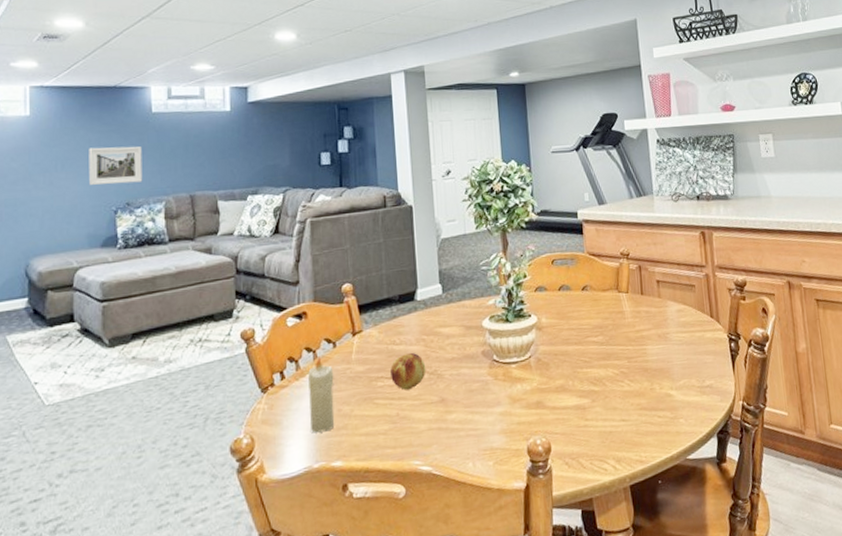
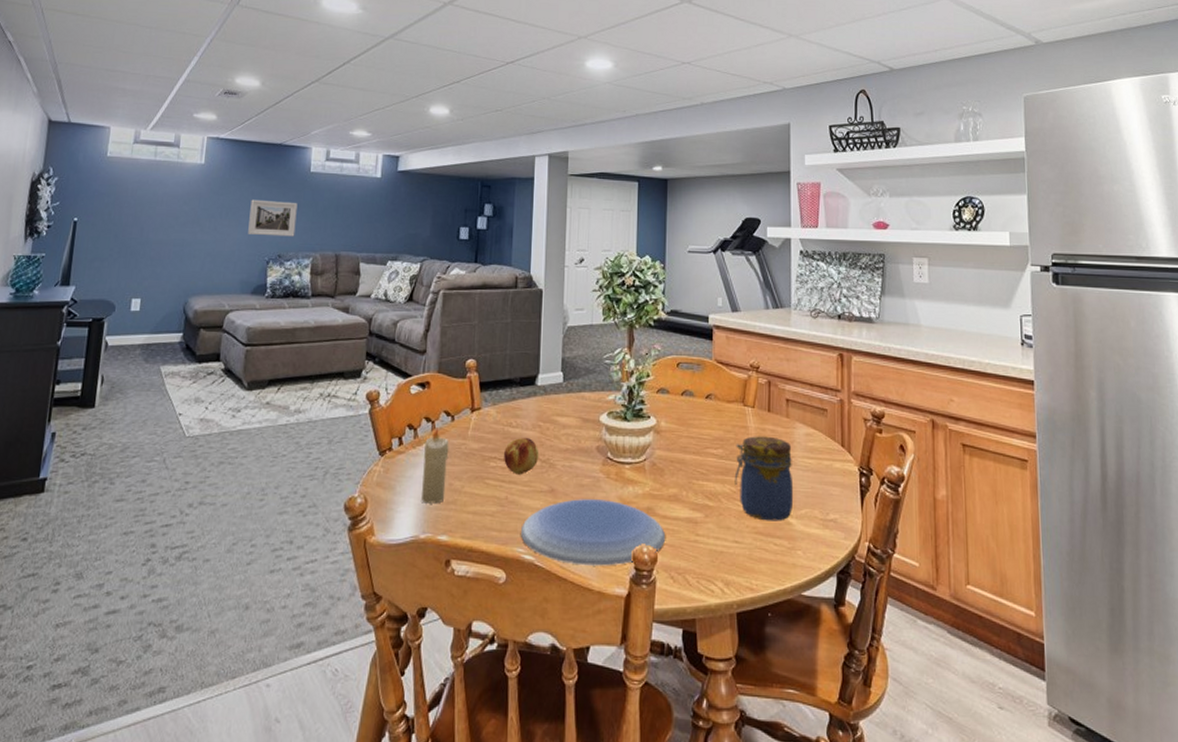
plate: none [416,400,558,468] -> present [521,499,666,566]
jar: none [614,317,672,397] -> present [734,436,794,521]

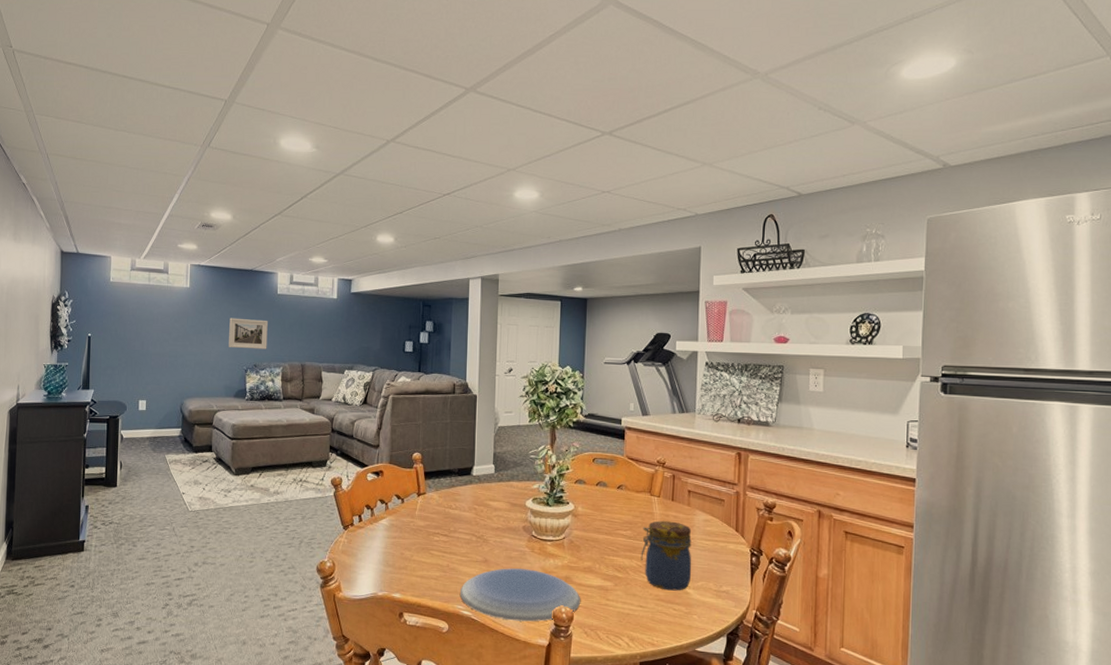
candle: present [422,427,449,504] -> none [379,508,400,569]
fruit: present [503,437,539,475] -> none [444,517,475,548]

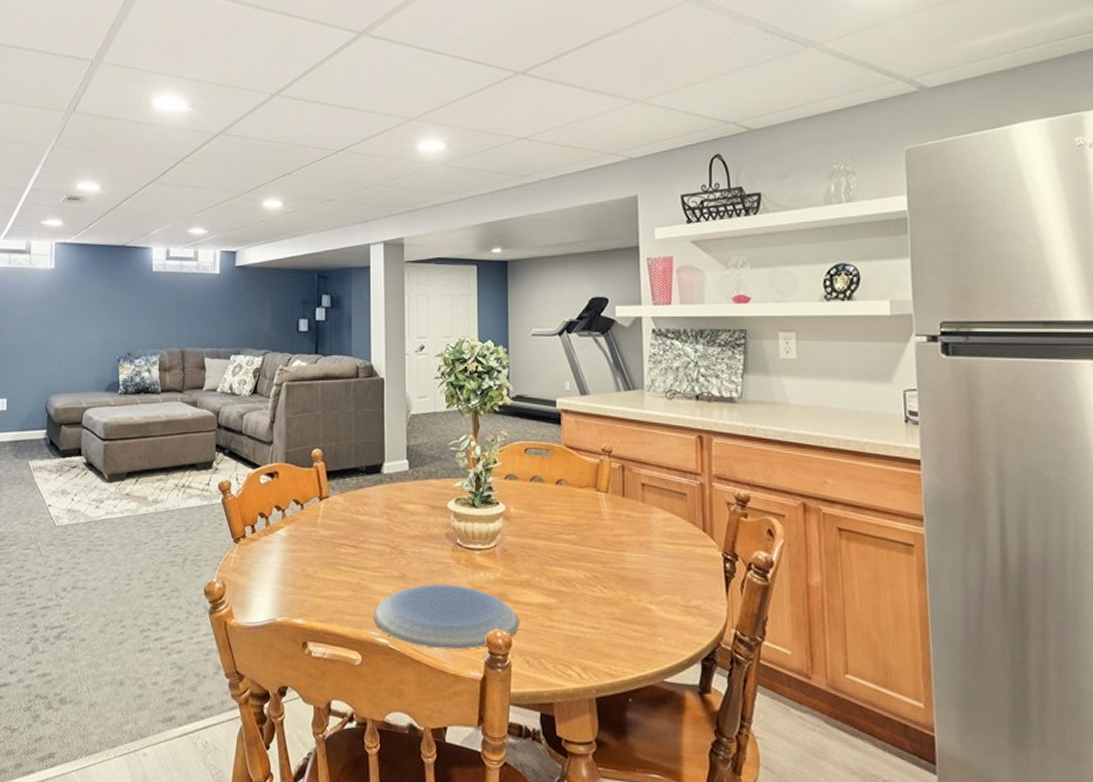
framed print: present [229,318,268,349] -> none [99,300,143,335]
jar: present [640,521,692,591] -> none [589,521,653,607]

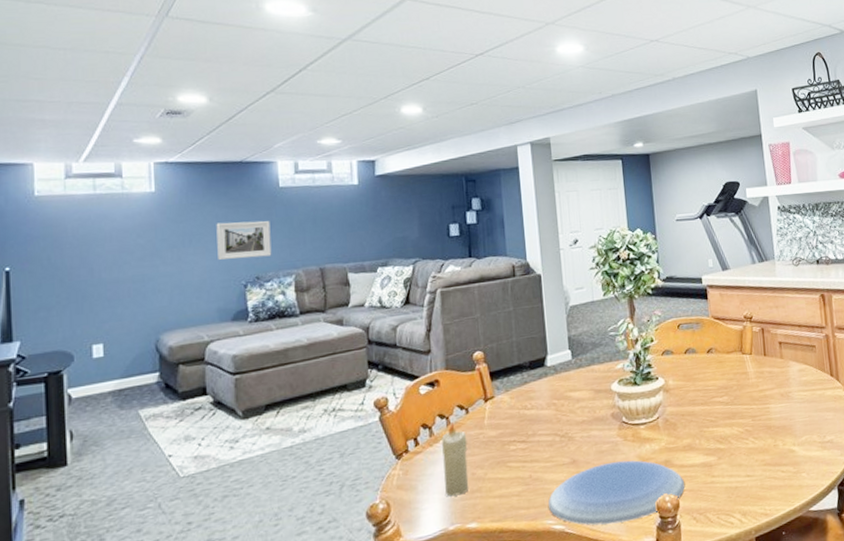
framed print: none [99,300,143,335] -> present [216,220,272,260]
candle: none [277,516,300,589] -> present [442,422,469,497]

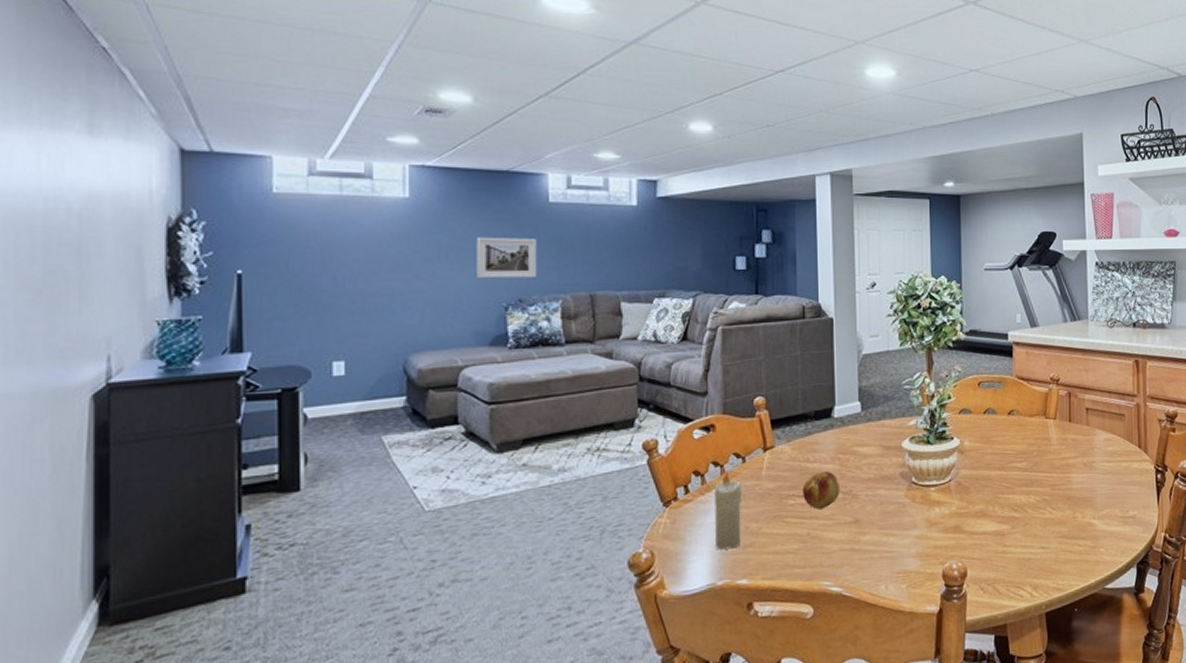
fruit: none [522,416,558,453] -> present [802,471,841,510]
plate: present [548,460,685,526] -> none [827,523,975,590]

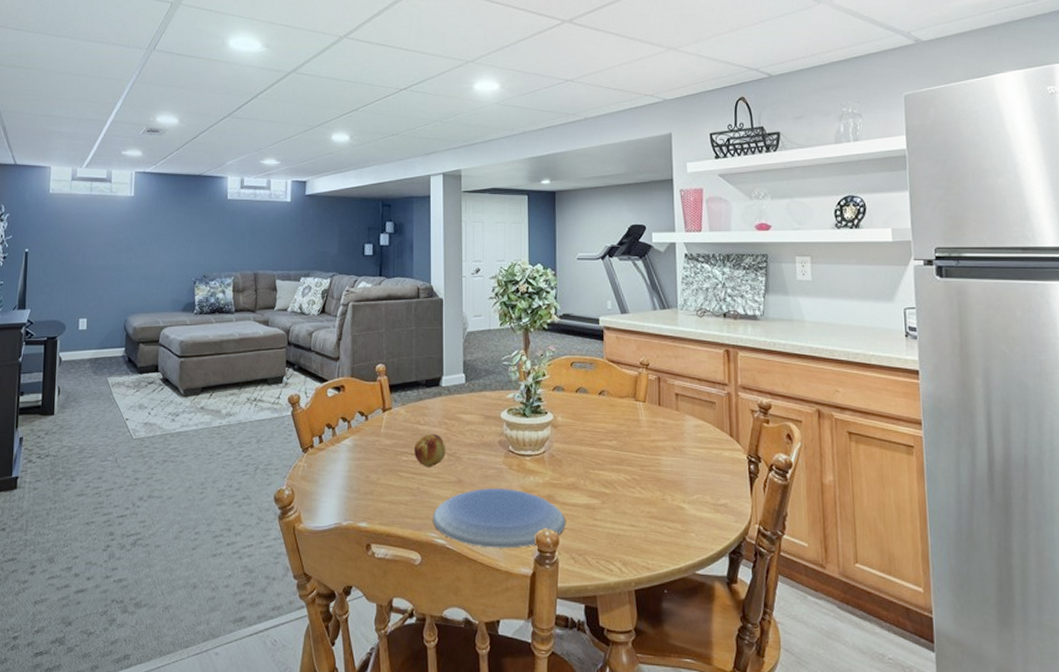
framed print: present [476,237,537,279] -> none [176,226,218,259]
candle: present [714,471,742,550] -> none [342,426,364,494]
plate: none [827,523,975,590] -> present [433,488,566,549]

